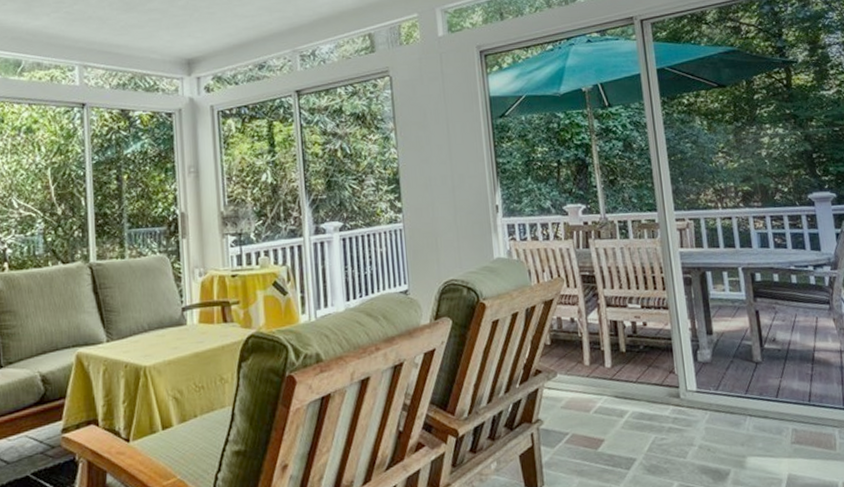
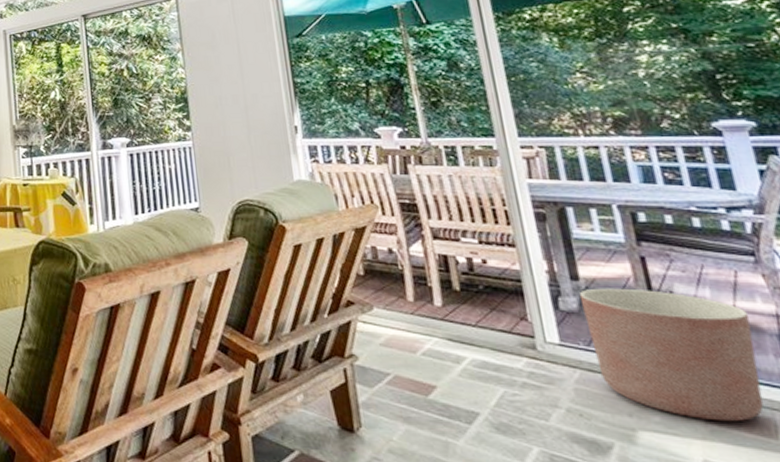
planter: none [712,338,829,442] -> present [579,288,764,422]

